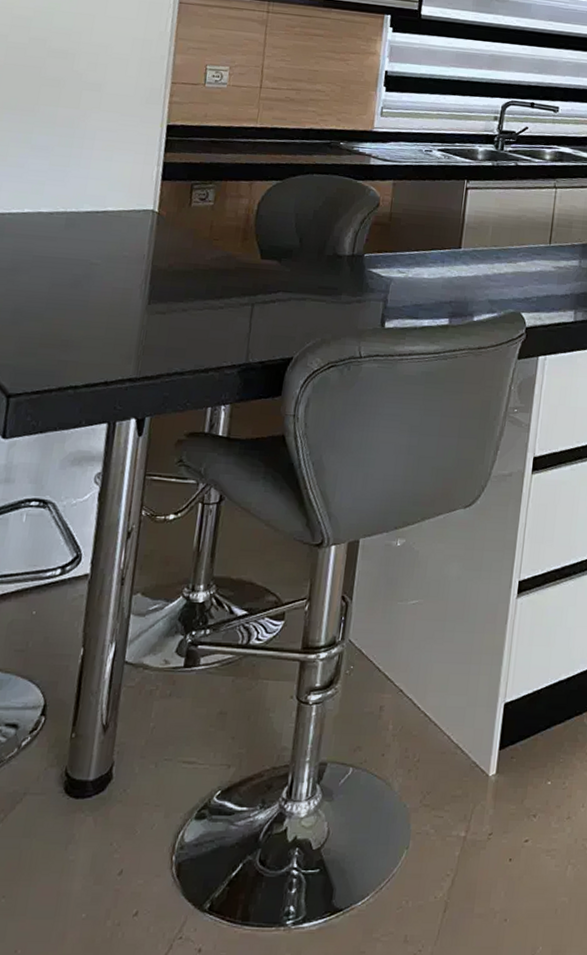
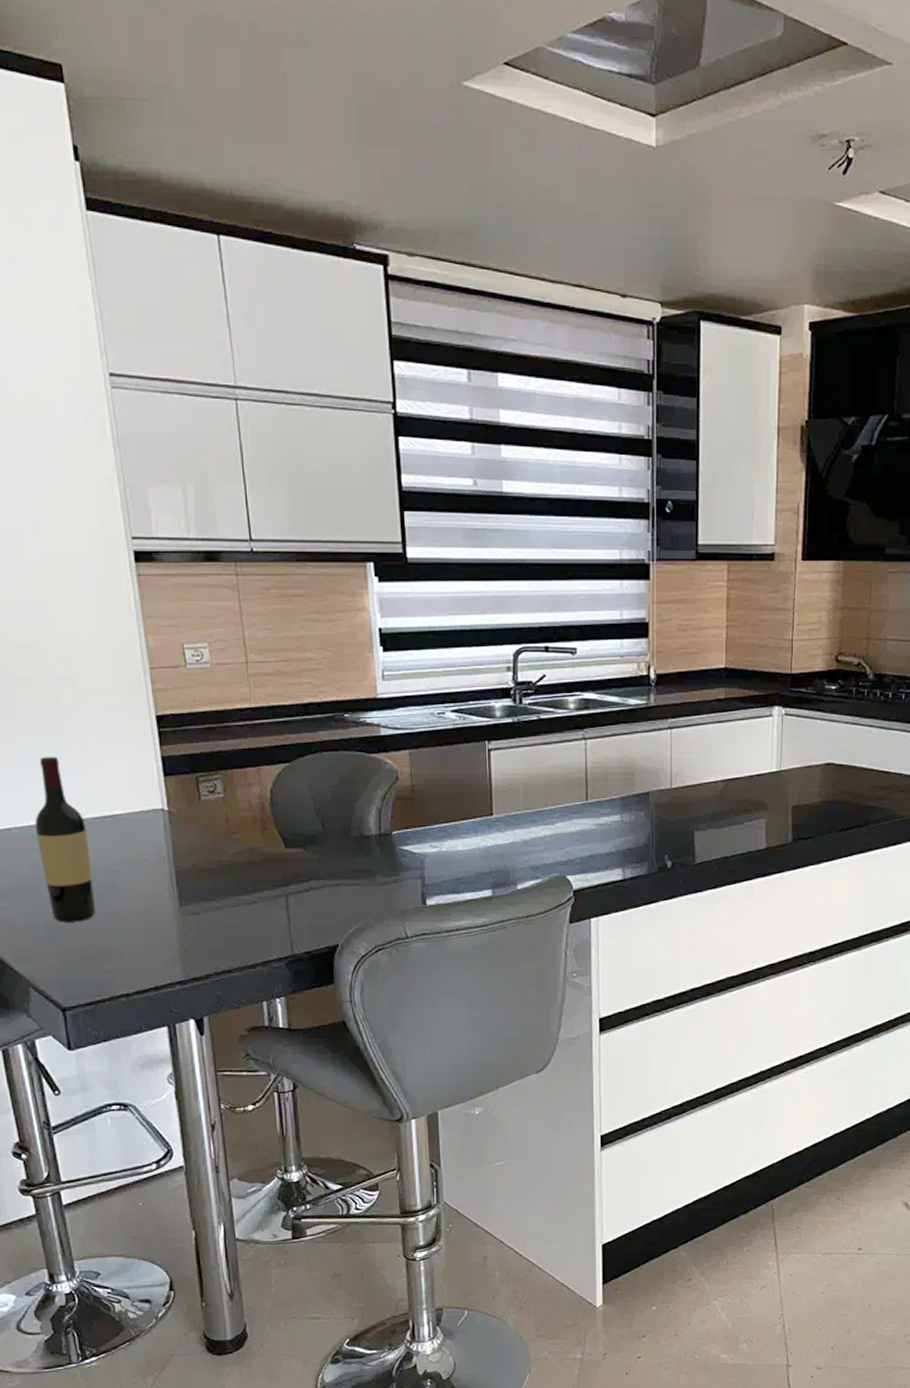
wine bottle: none [22,150,77,310] -> present [34,756,96,922]

